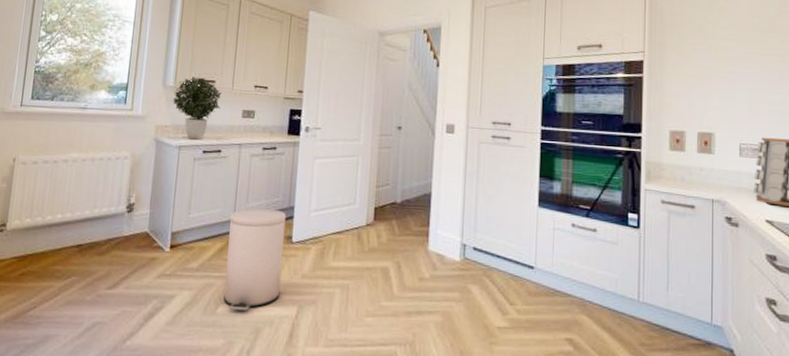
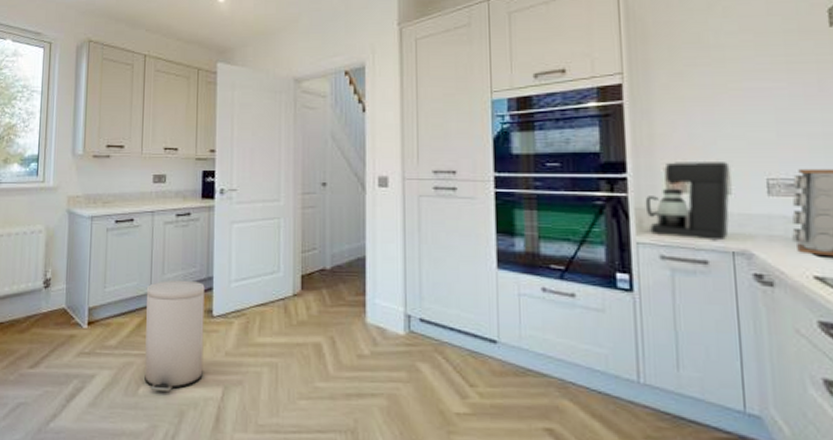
potted plant: present [171,77,221,140] -> none [81,143,131,209]
coffee maker: none [653,126,715,191] -> present [645,162,730,241]

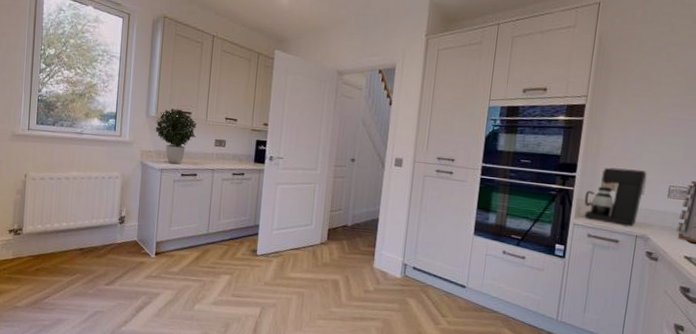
potted plant: none [81,143,131,209] -> present [154,108,197,165]
pedal bin: present [144,280,205,391] -> none [199,225,252,309]

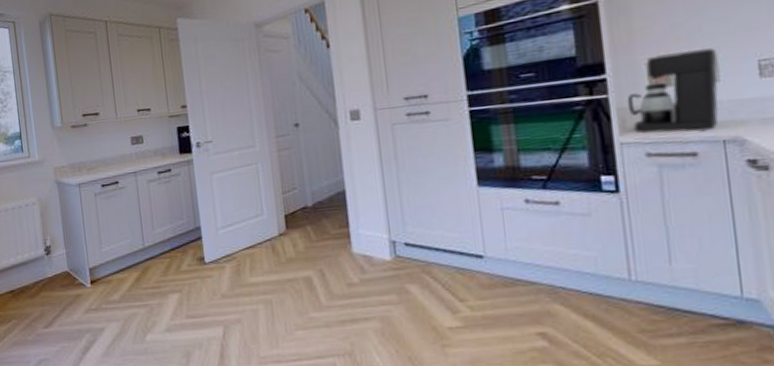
potted plant: present [154,108,197,165] -> none [62,111,110,176]

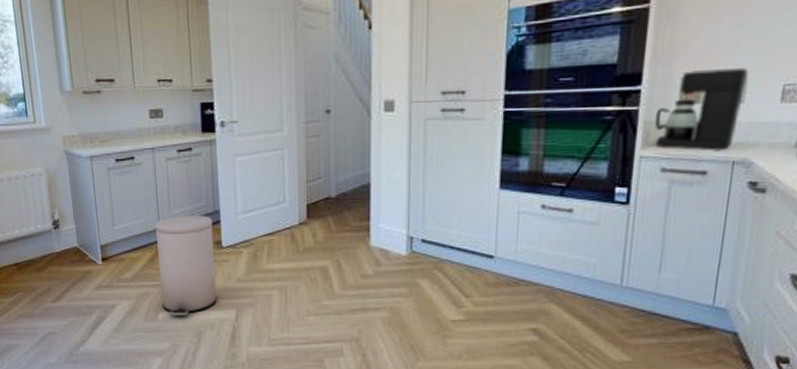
pedal bin: none [139,232,203,336] -> present [154,214,217,315]

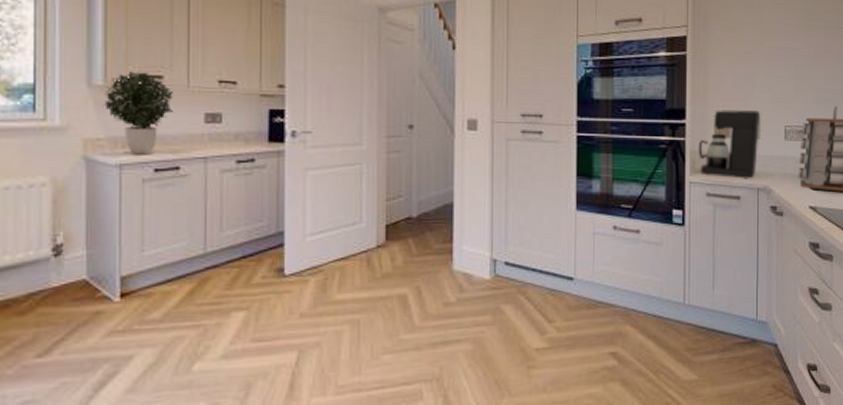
potted plant: none [73,77,126,148] -> present [102,71,174,155]
pedal bin: present [154,214,217,315] -> none [199,236,274,365]

